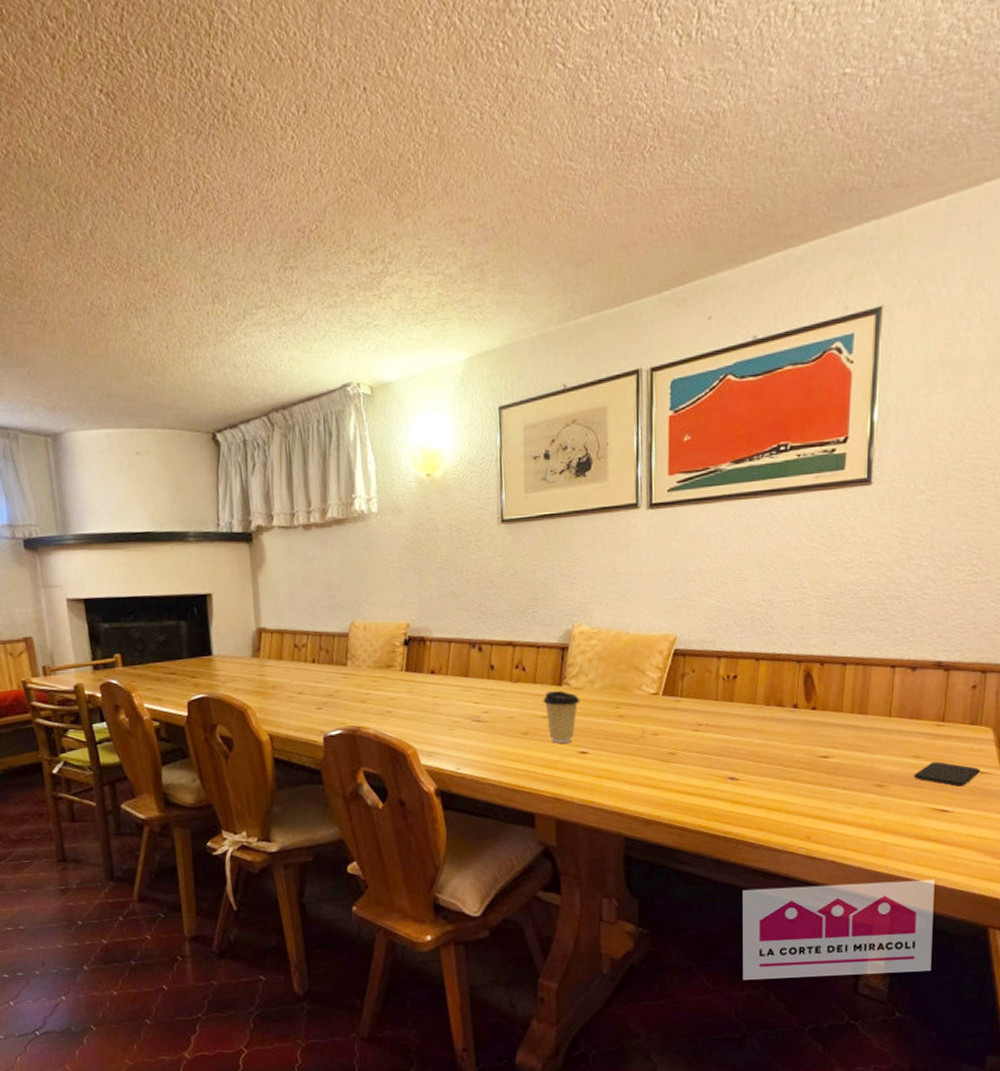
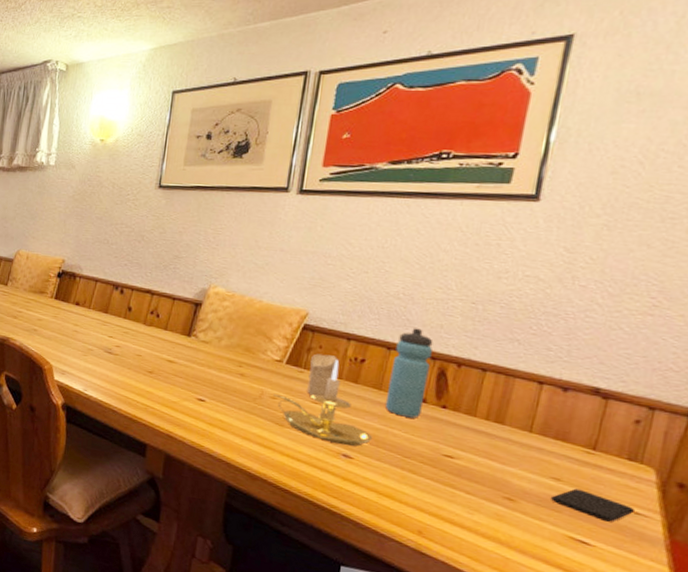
coffee cup: present [543,690,581,743] -> none [171,339,206,388]
candle holder: none [655,681,753,768] -> present [273,360,372,446]
candle: none [686,677,711,722] -> present [307,353,337,396]
water bottle: none [761,633,796,727] -> present [385,328,433,418]

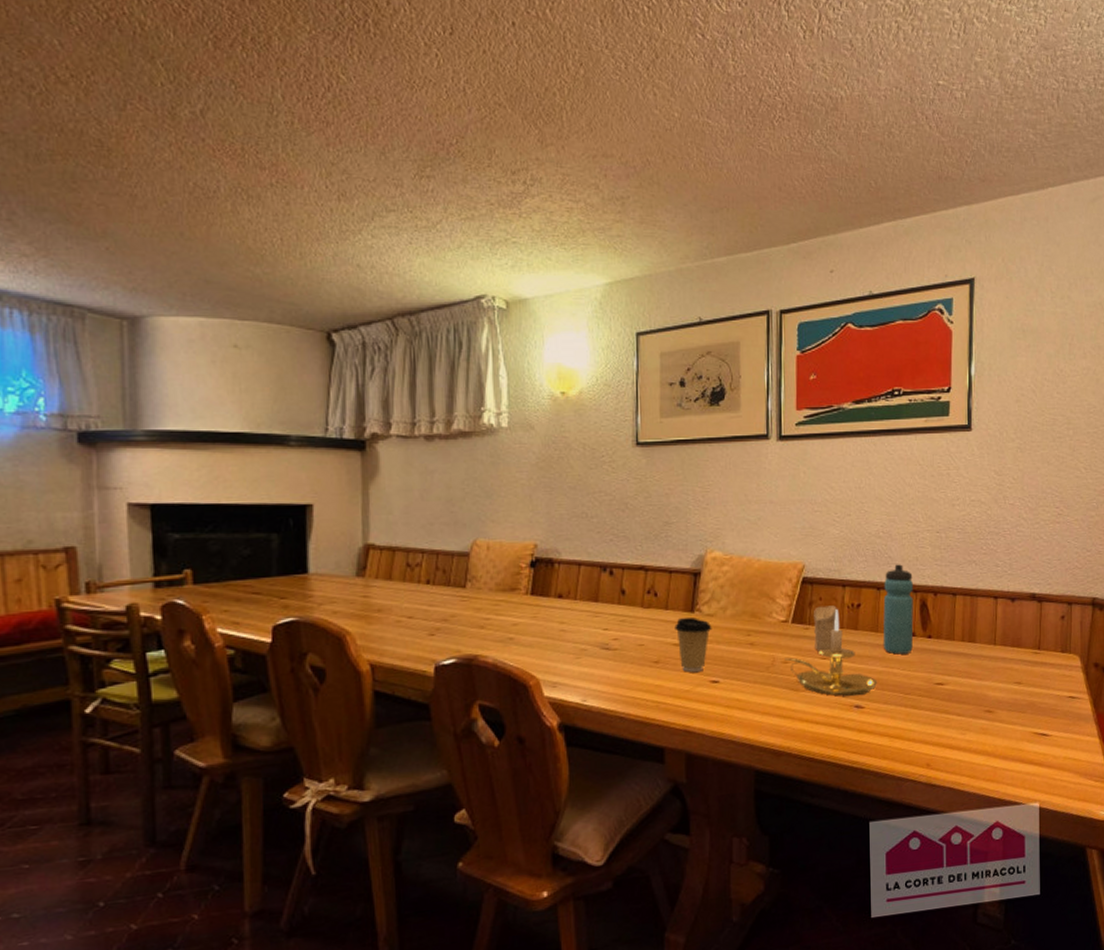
coffee cup: none [171,339,206,388] -> present [675,616,712,672]
smartphone: present [550,488,636,523] -> none [1016,687,1073,711]

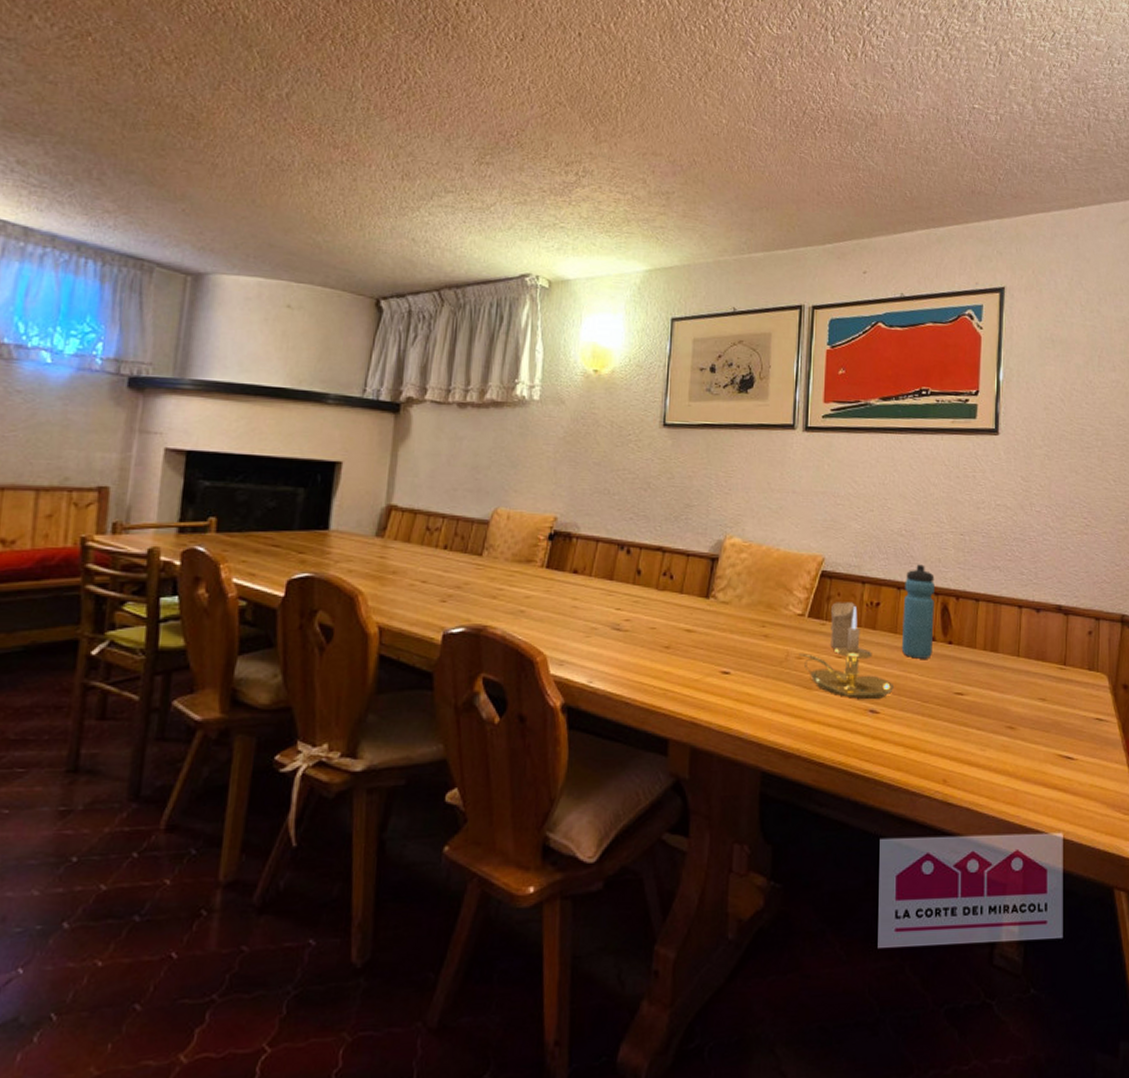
coffee cup: present [675,616,712,672] -> none [688,602,727,660]

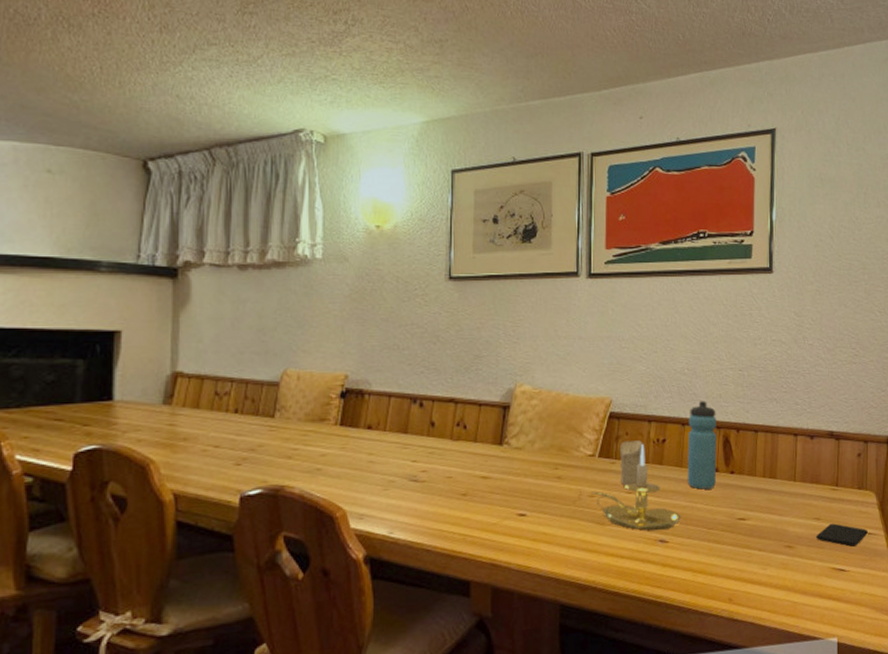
smartphone: none [1040,705,1100,733] -> present [815,523,869,547]

